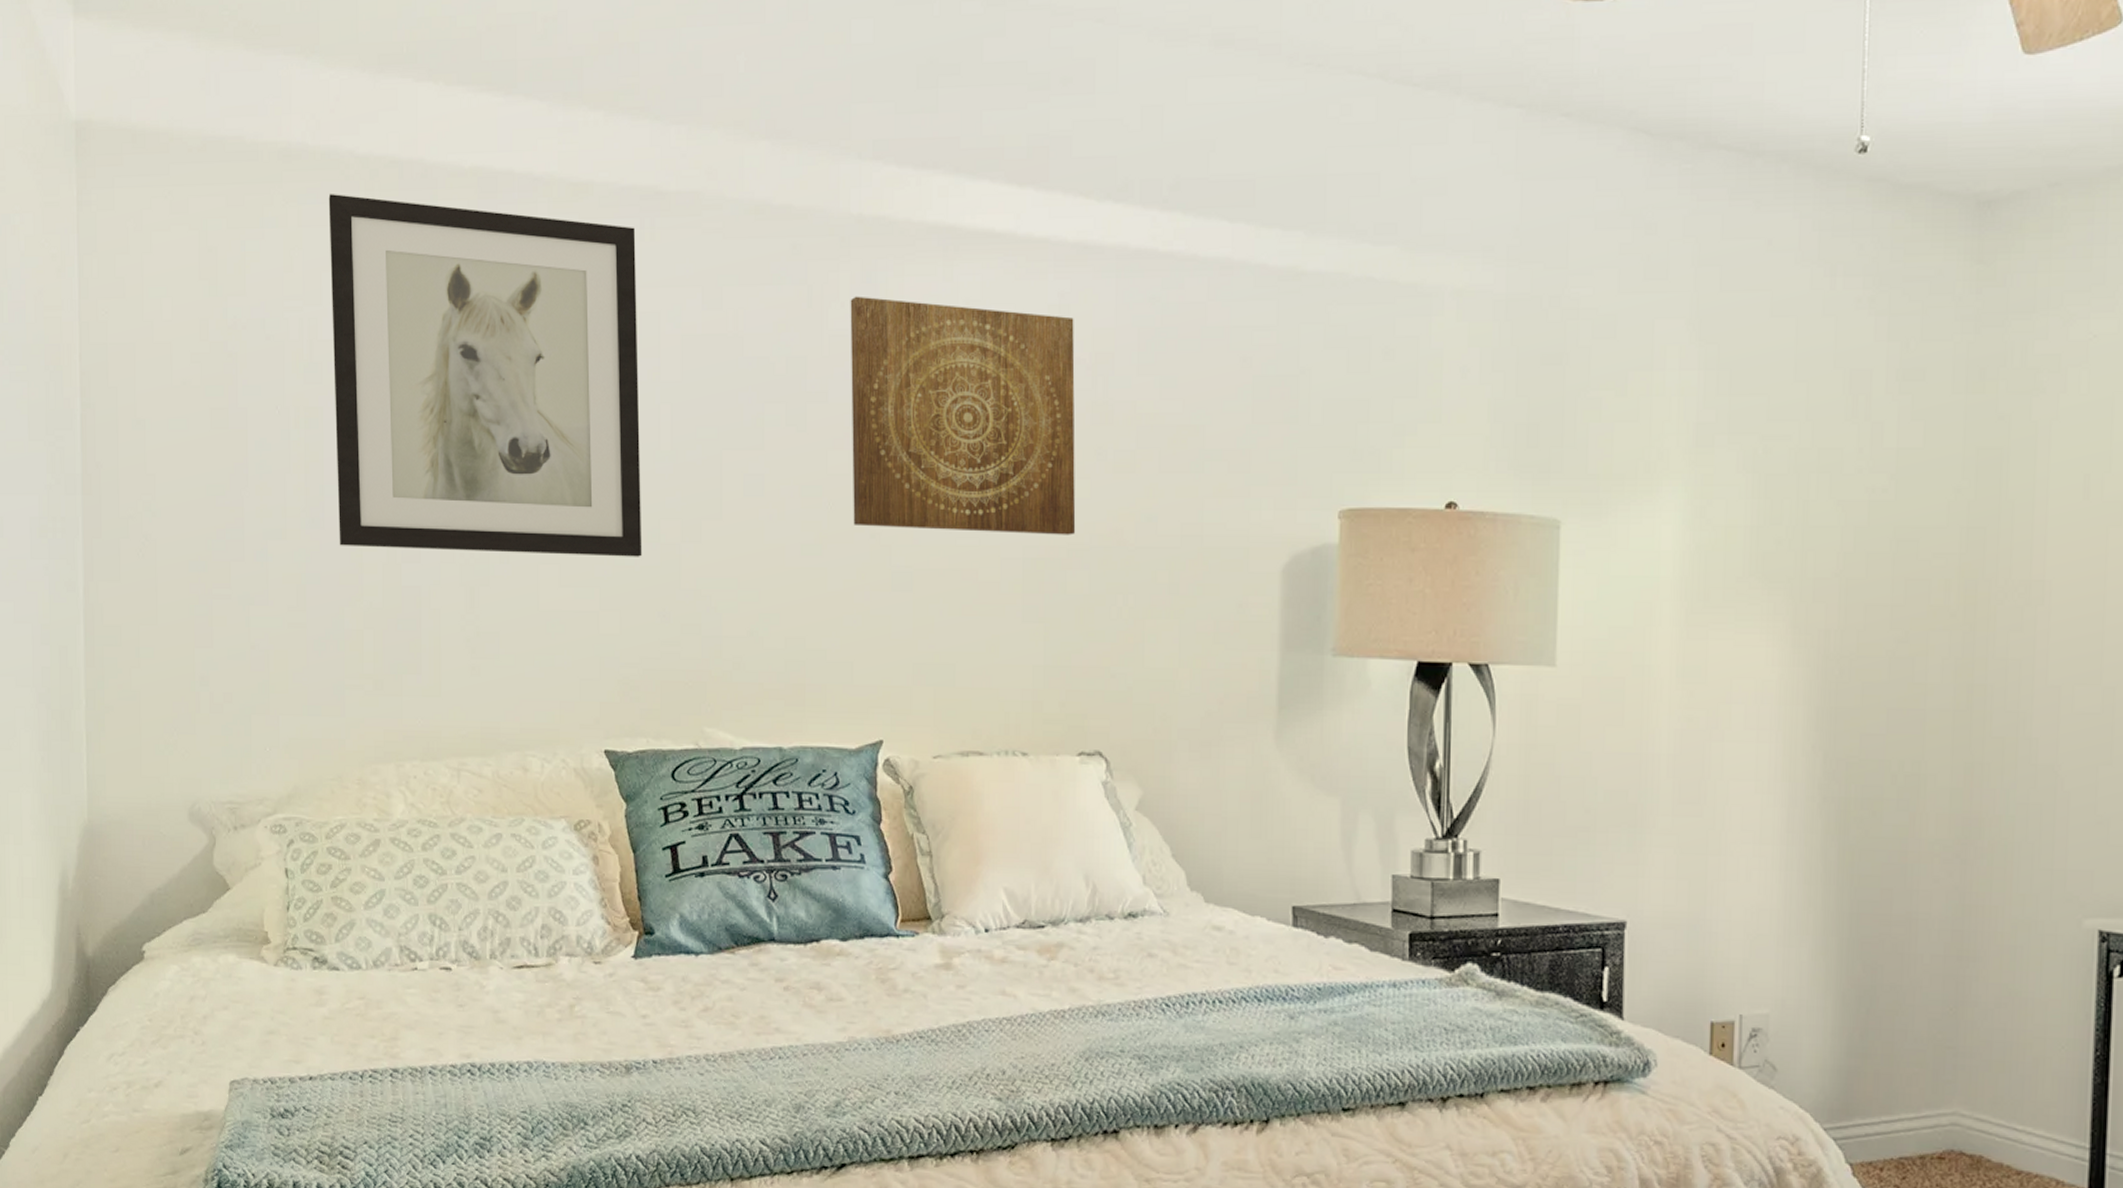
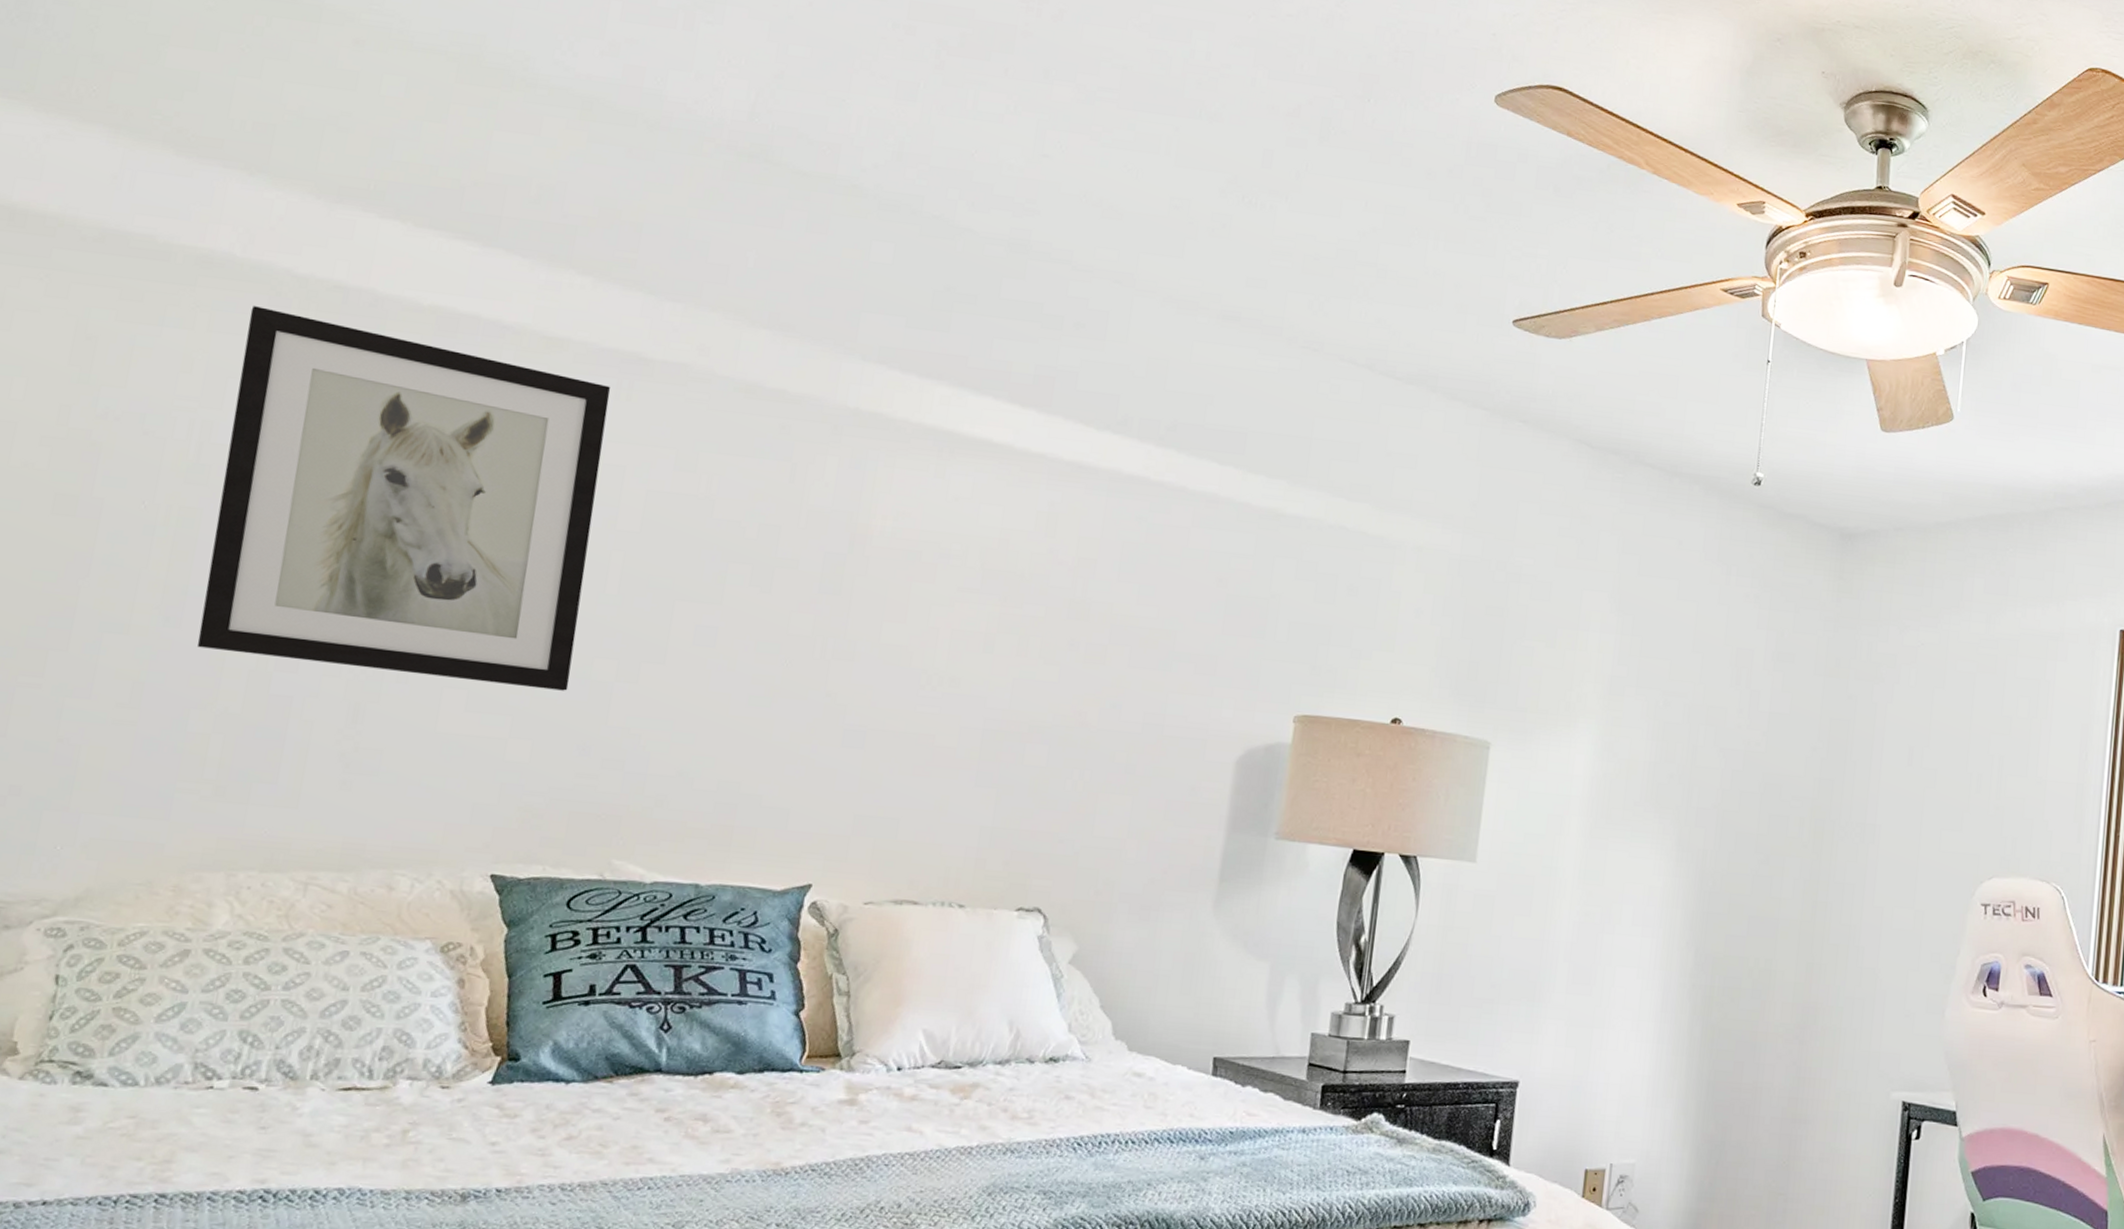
wall art: present [850,296,1076,535] -> none [809,478,1061,713]

